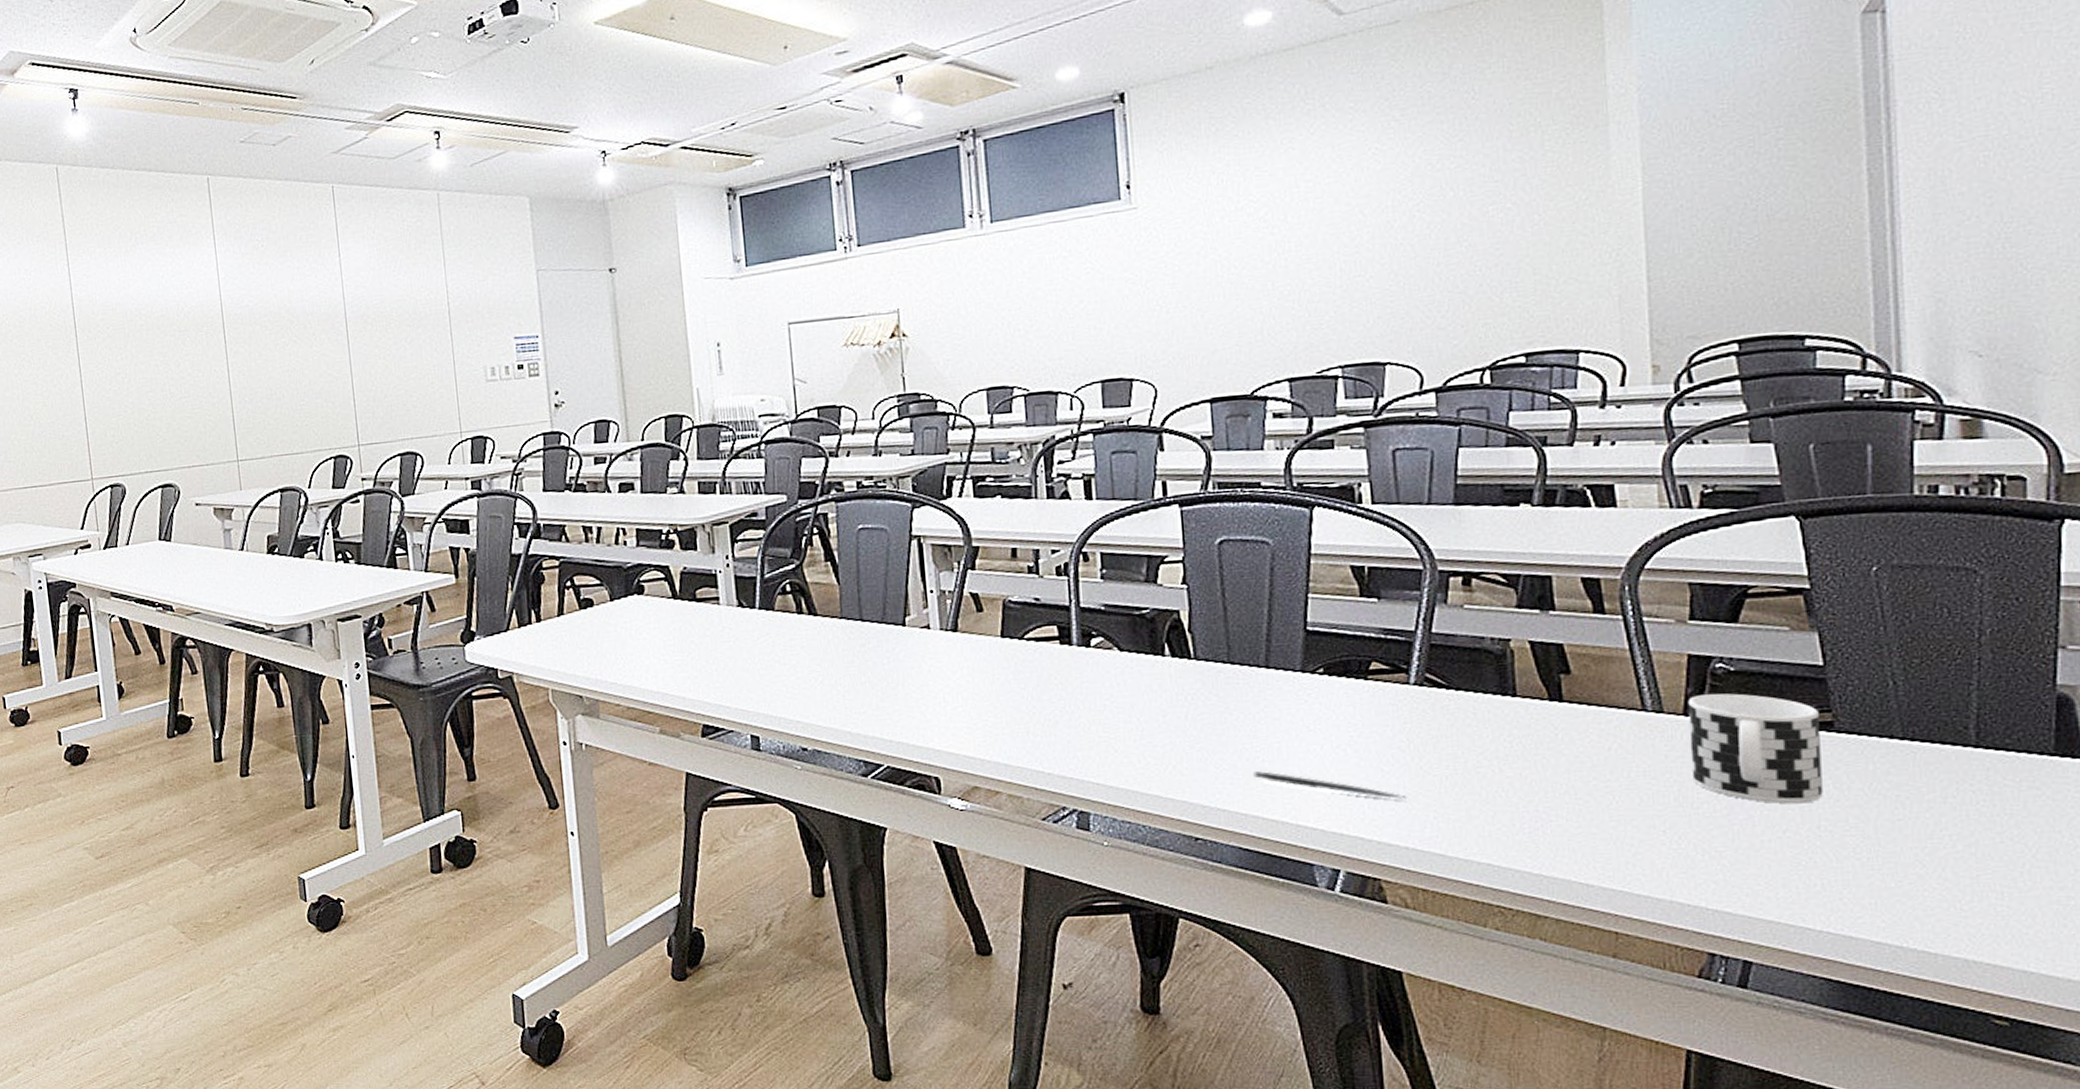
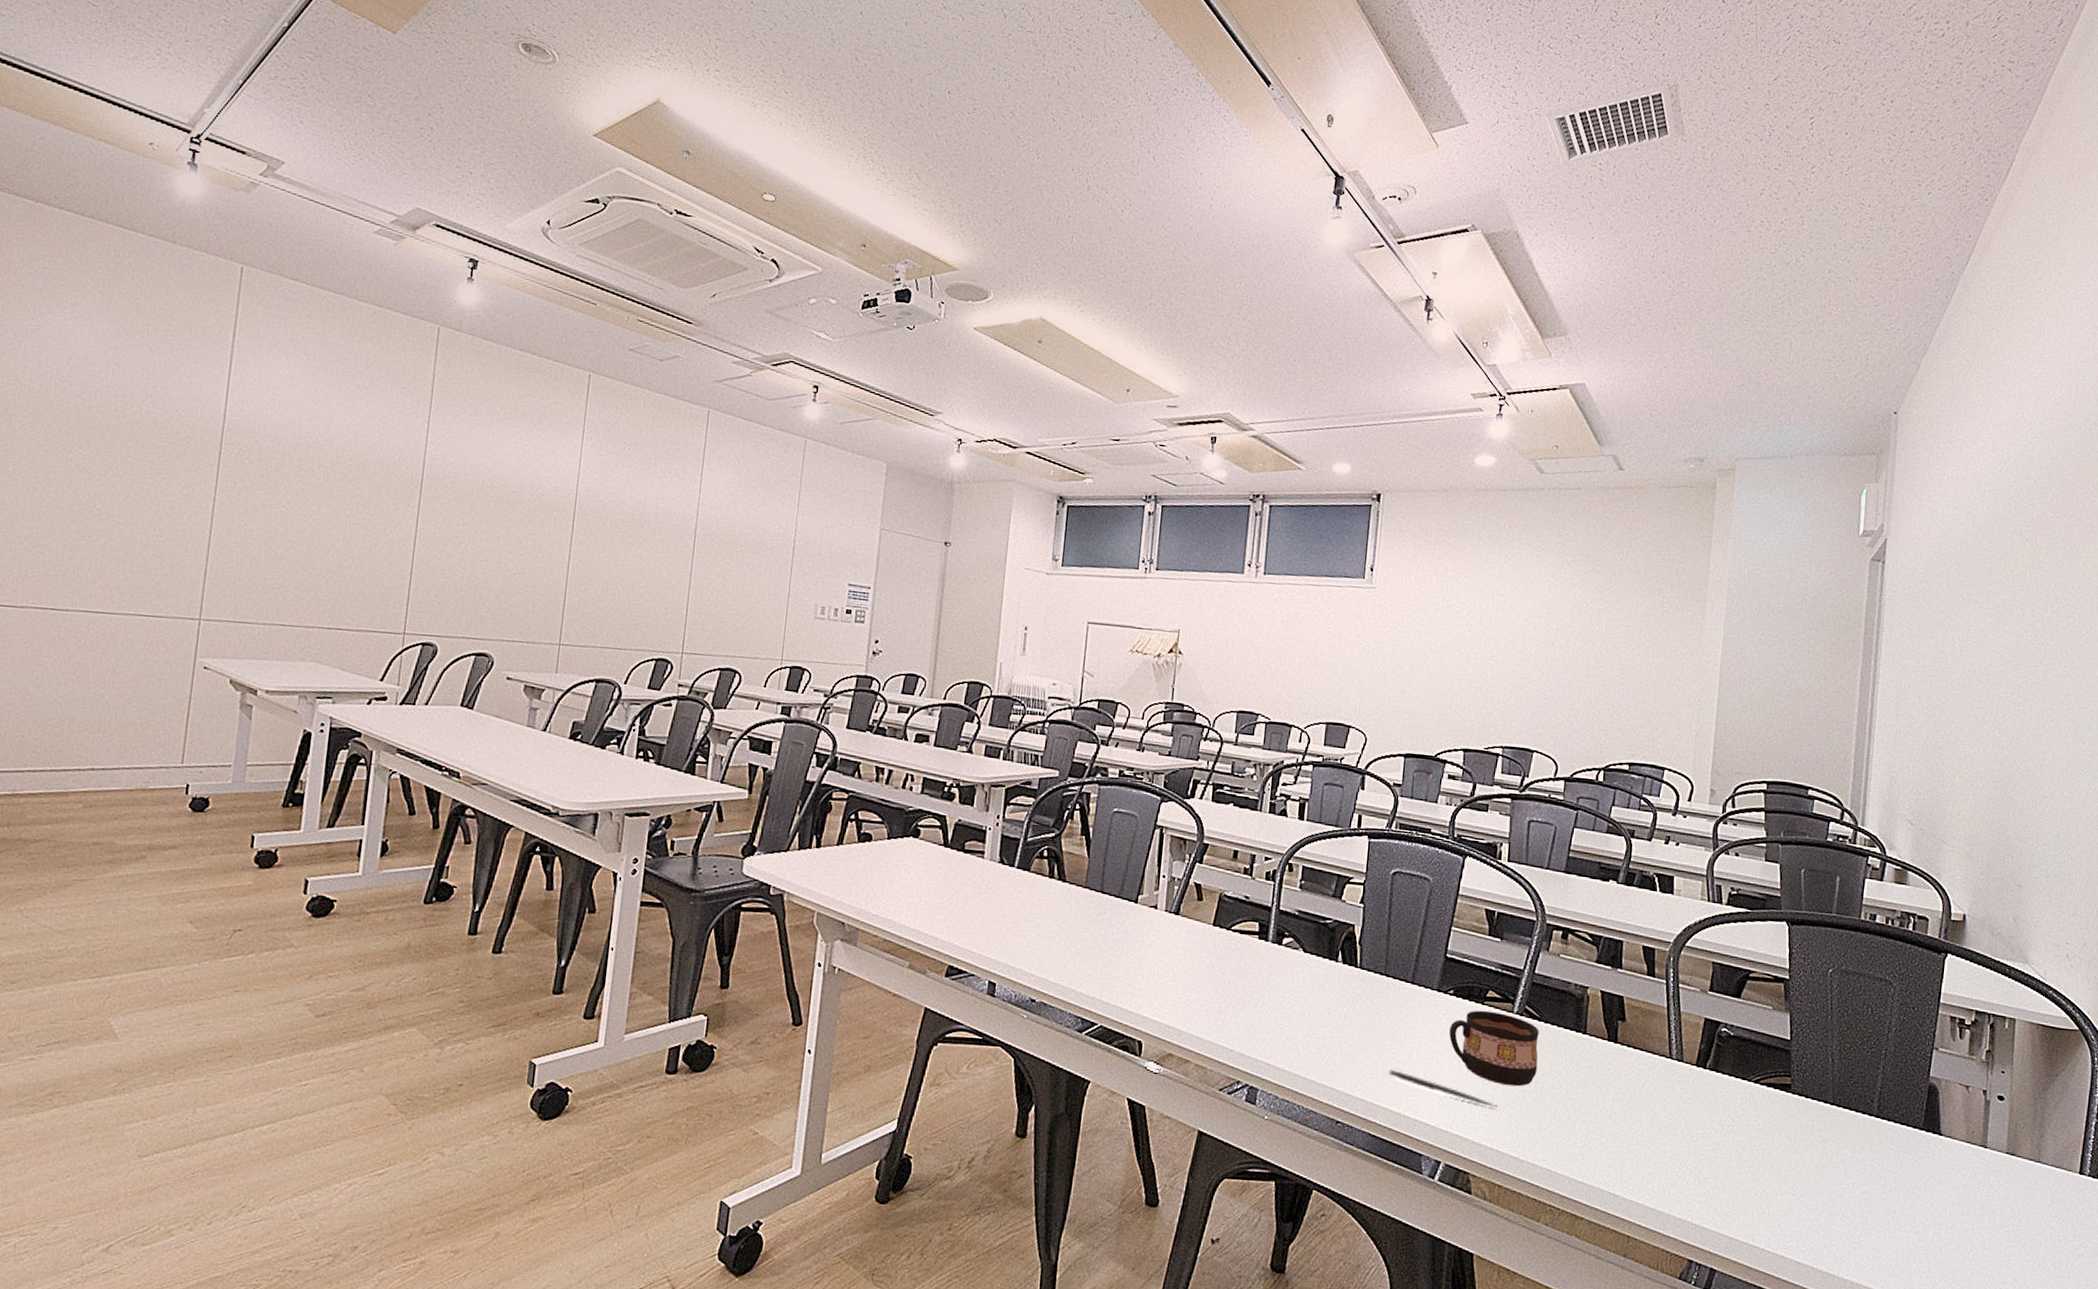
cup: none [1326,686,1454,772] -> present [1449,1010,1539,1087]
cup: present [1688,693,1823,804] -> none [1695,1051,1783,1147]

